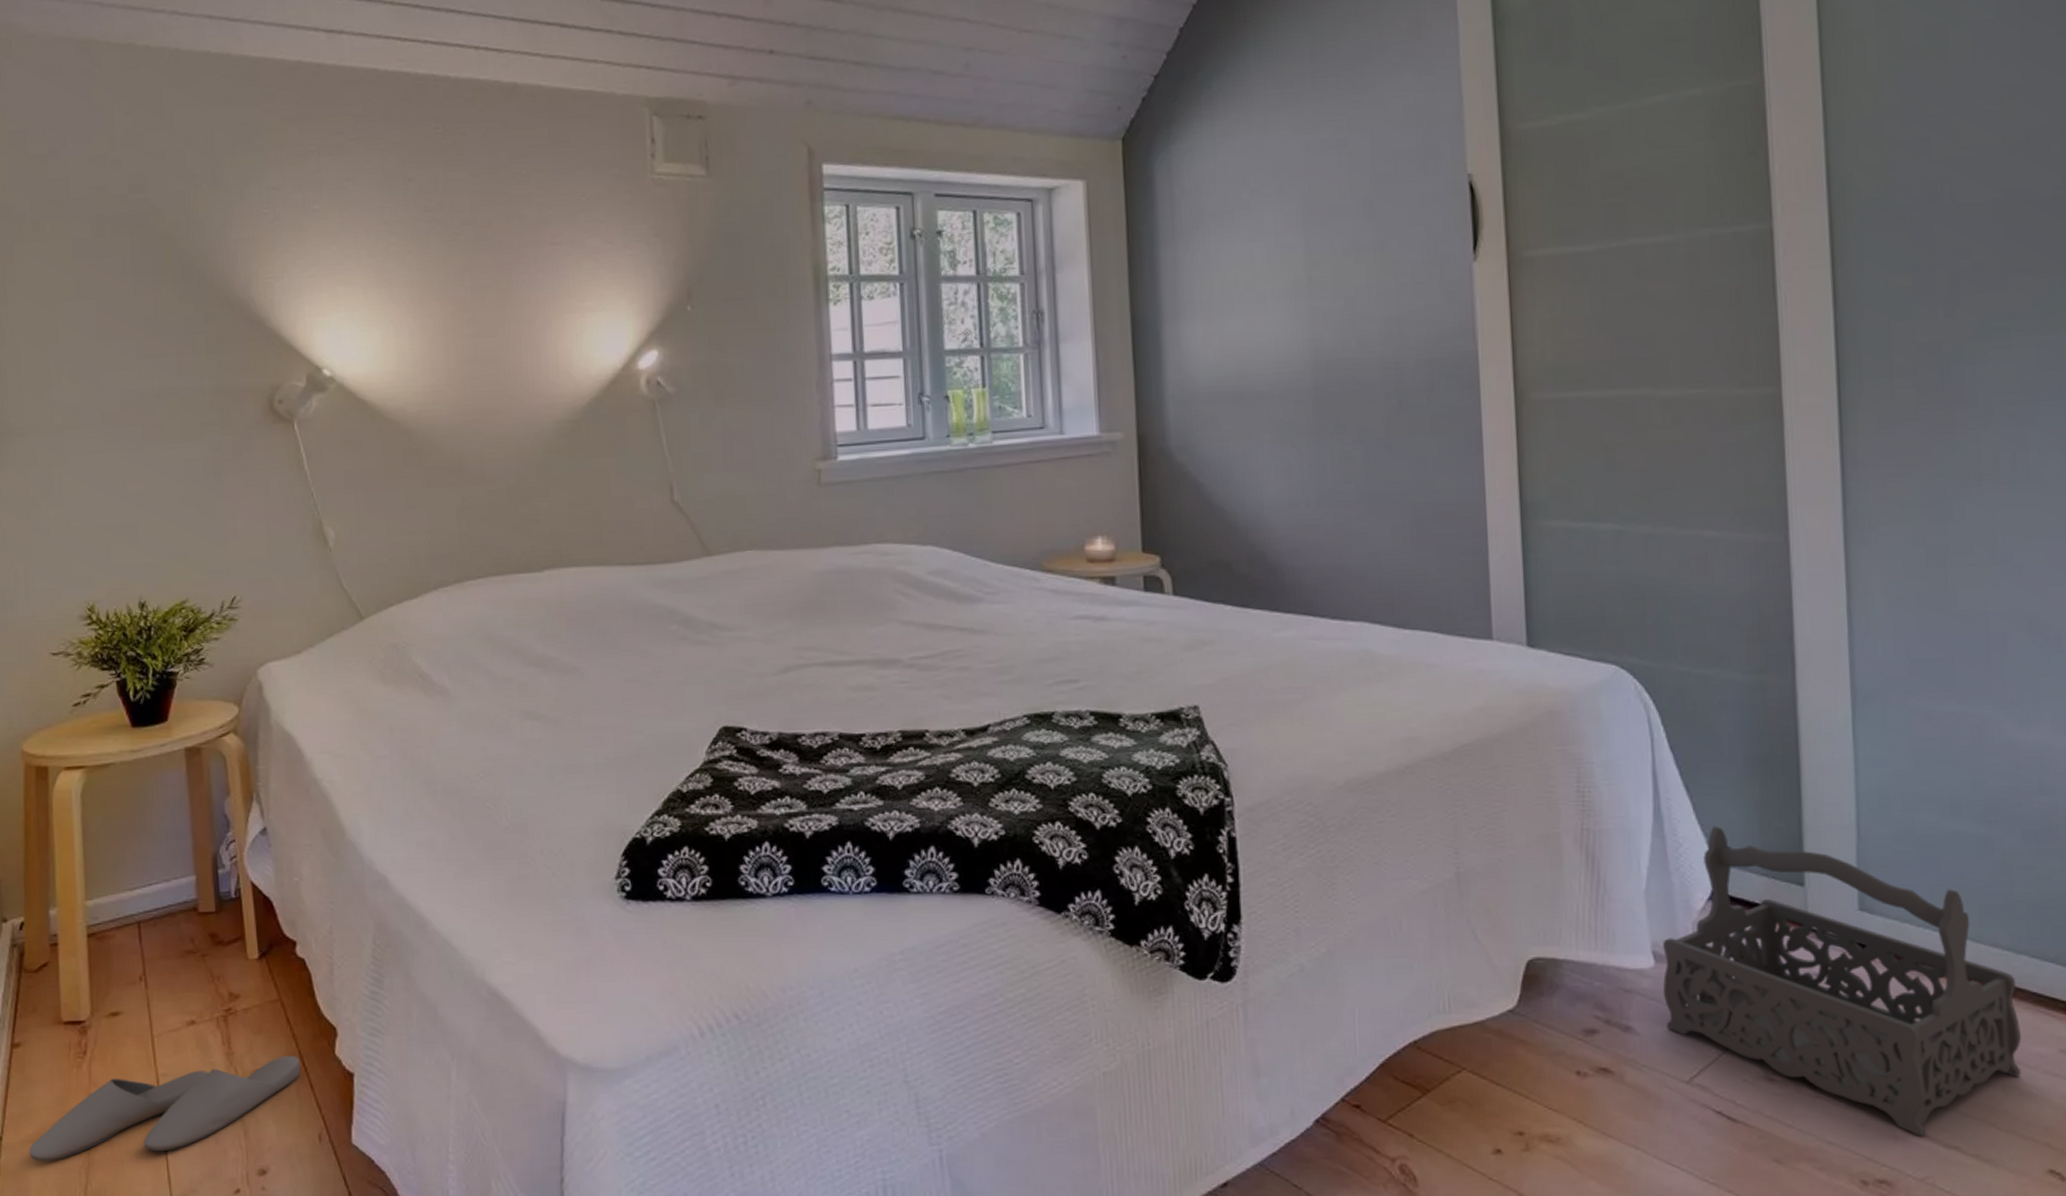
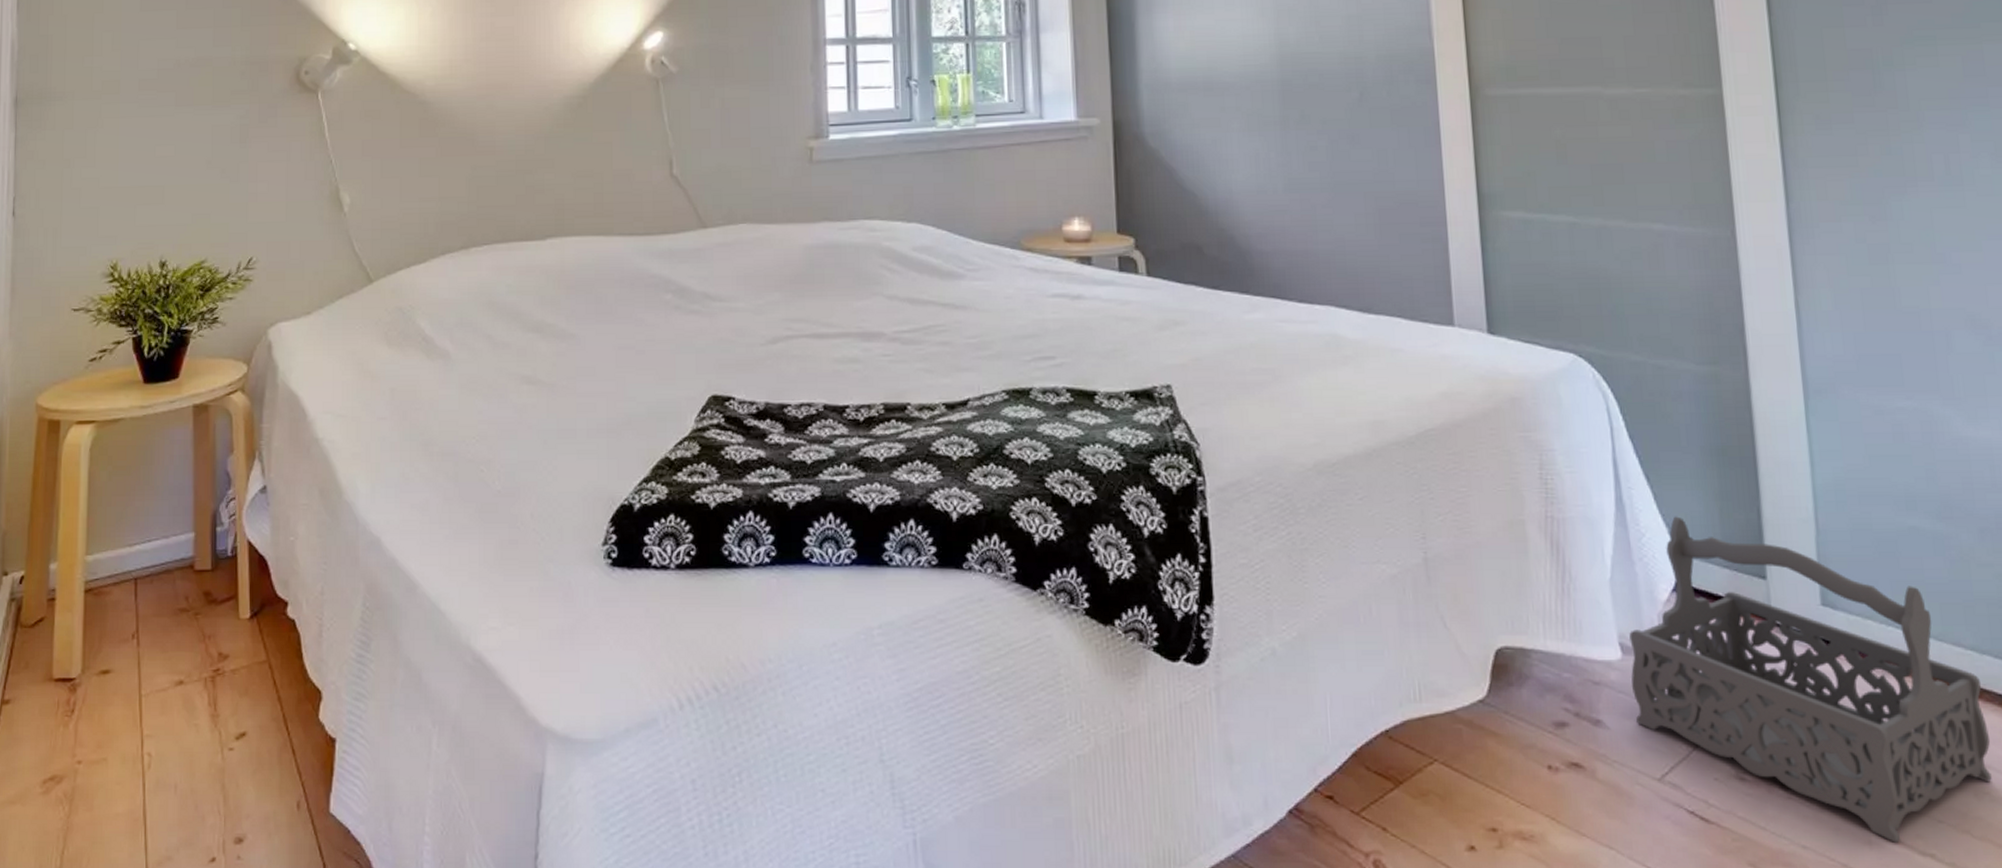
slippers: present [29,1055,301,1161] -> none [9,719,284,824]

